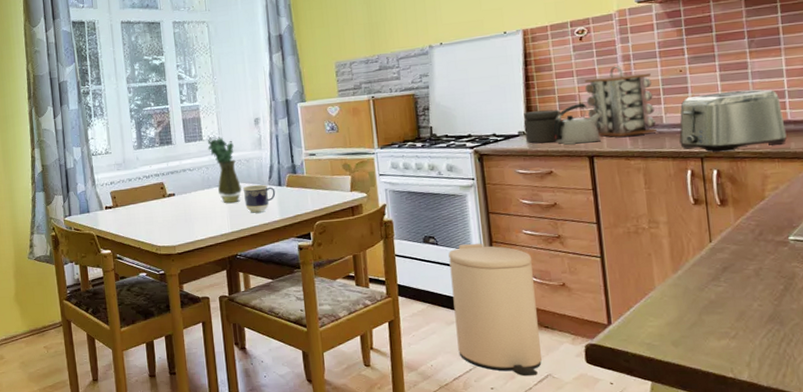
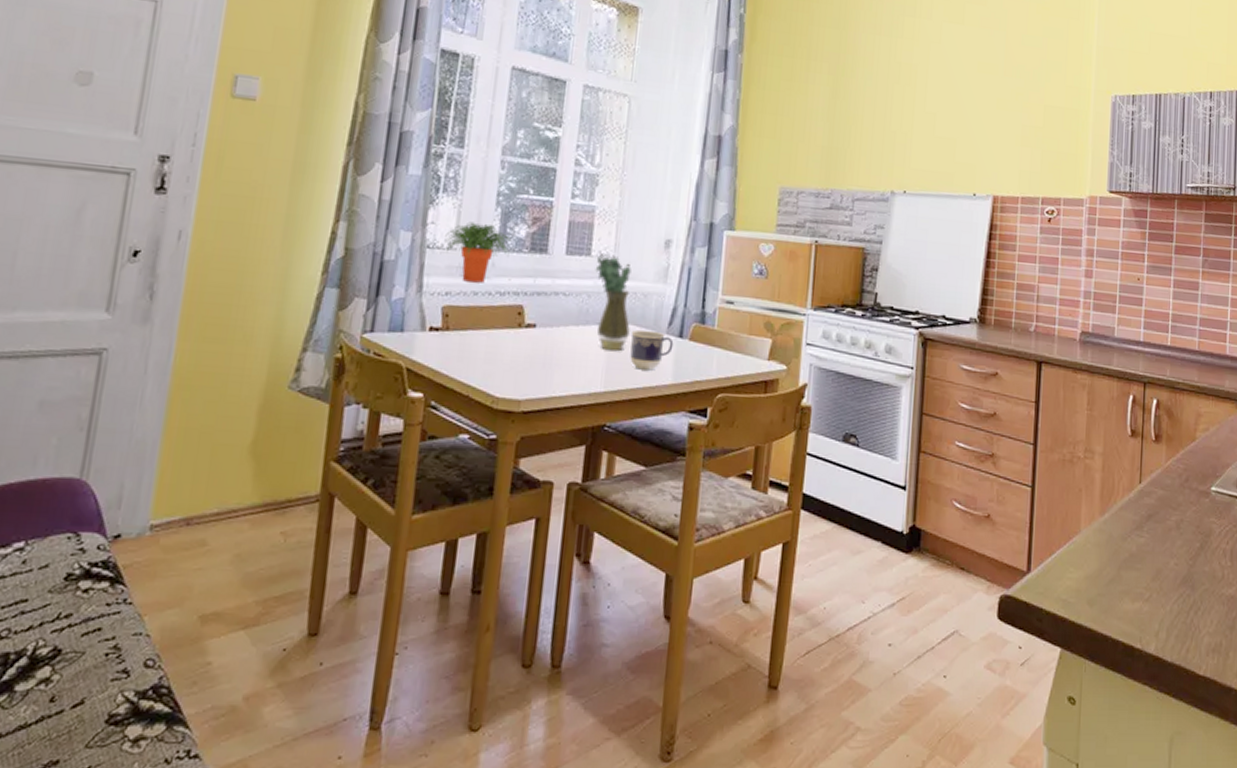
potted plant: none [102,132,147,173] -> present [444,221,511,283]
pedal bin: present [448,243,542,377] -> none [859,449,960,632]
jar: present [524,109,561,144] -> none [977,295,1017,338]
kettle: present [553,103,601,146] -> none [1005,296,1056,346]
spice rack: present [585,66,657,138] -> none [1044,259,1110,346]
toaster: present [679,89,787,152] -> none [1127,310,1223,381]

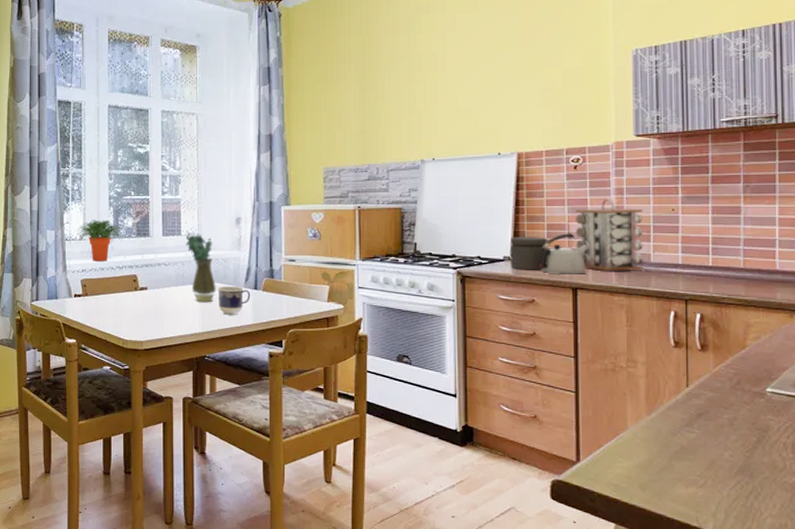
jar: none [977,295,1017,338] -> present [511,237,548,270]
kettle: none [1005,296,1056,346] -> present [539,233,588,275]
spice rack: none [1044,259,1110,346] -> present [576,198,643,272]

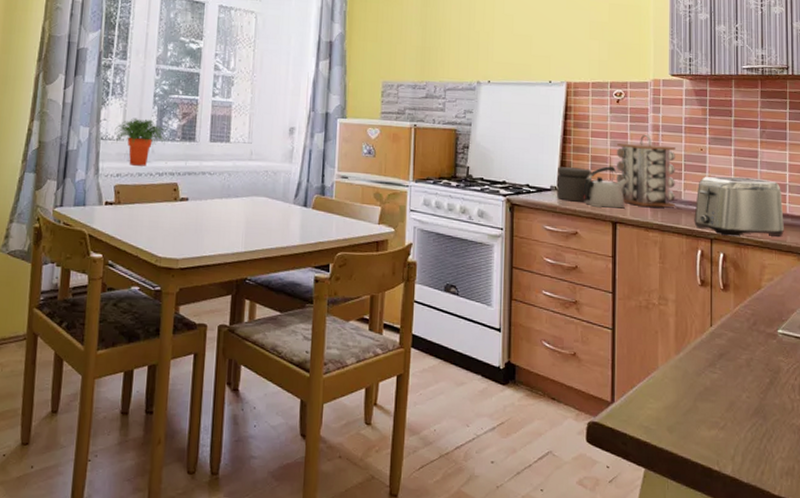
vase: present [185,231,216,303] -> none [233,138,264,219]
cup: present [217,286,251,315] -> none [264,201,300,234]
toaster: none [665,235,773,296] -> present [694,176,784,237]

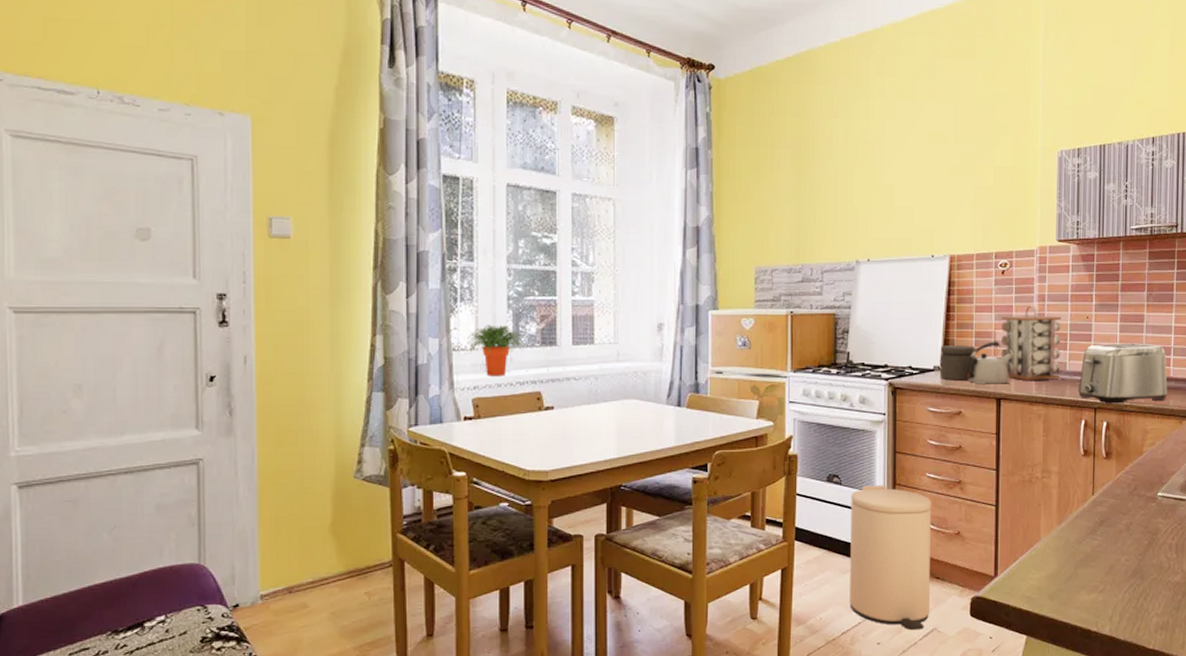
pedal bin: none [464,297,548,452] -> present [850,484,932,631]

